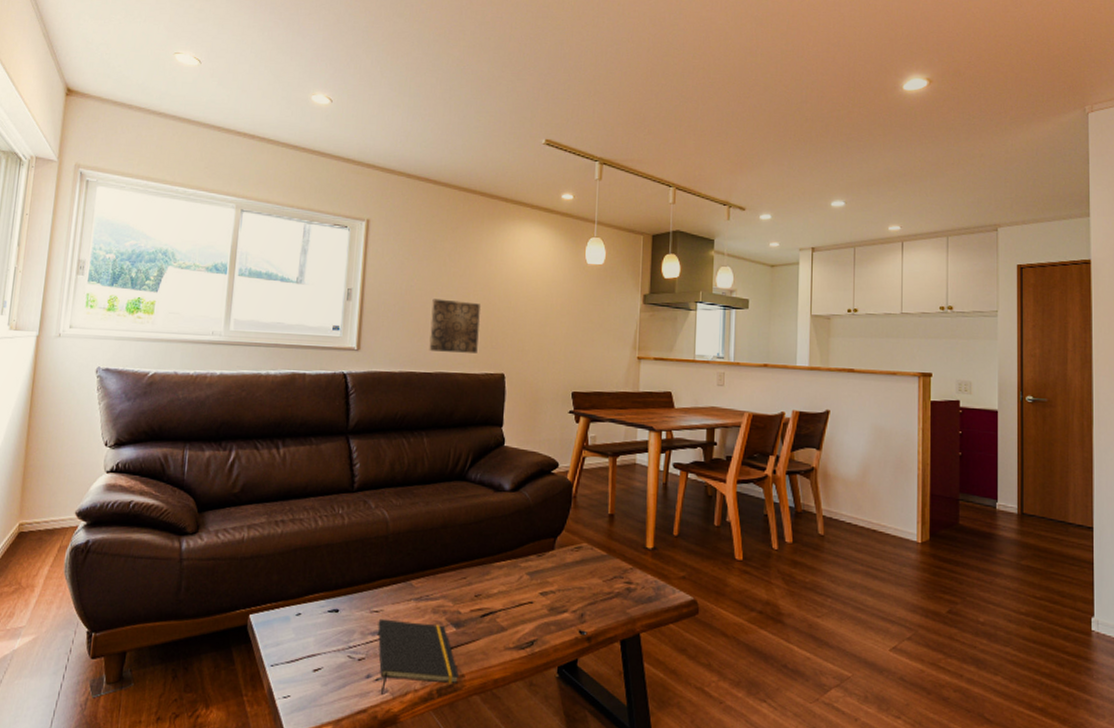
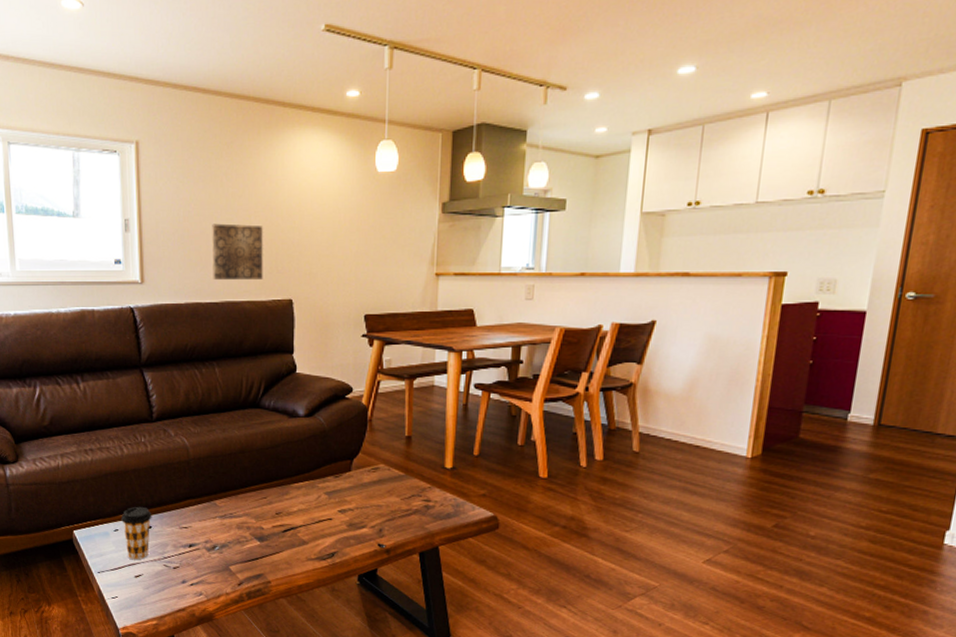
coffee cup: none [306,586,341,651] -> present [121,506,152,560]
notepad: present [377,618,460,696] -> none [188,533,266,598]

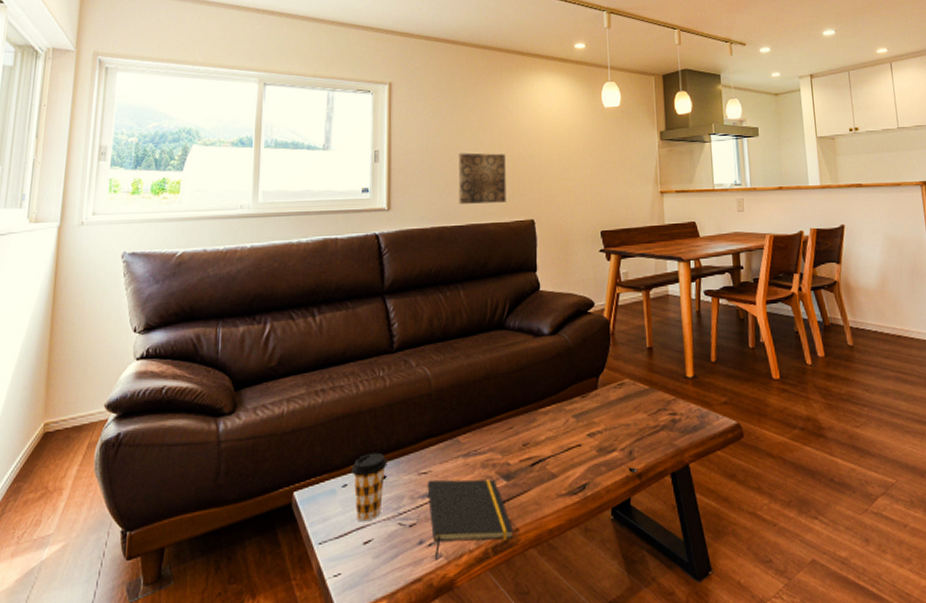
notepad: none [188,533,266,598] -> present [427,479,514,561]

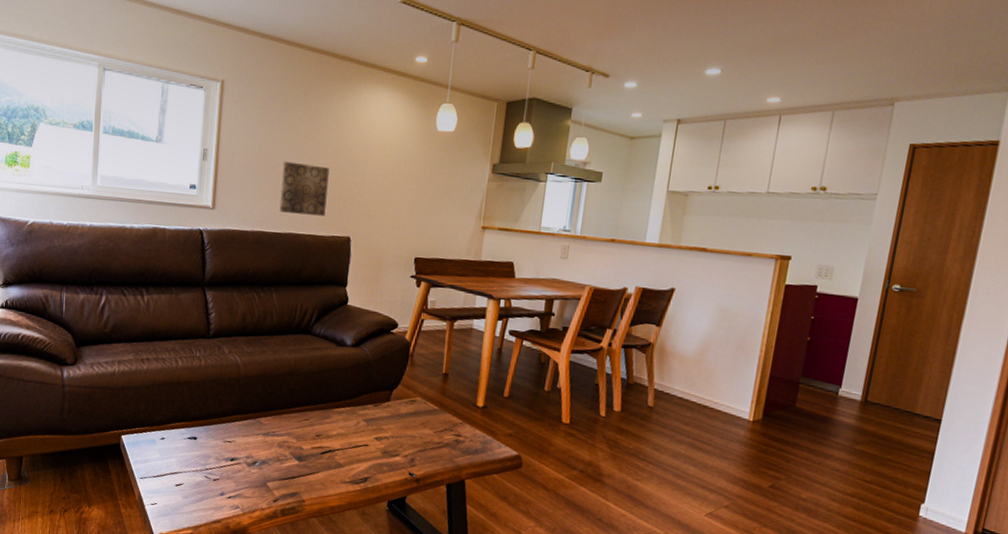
coffee cup: present [352,452,388,522] -> none [169,417,199,470]
notepad: present [427,479,514,561] -> none [230,448,301,511]

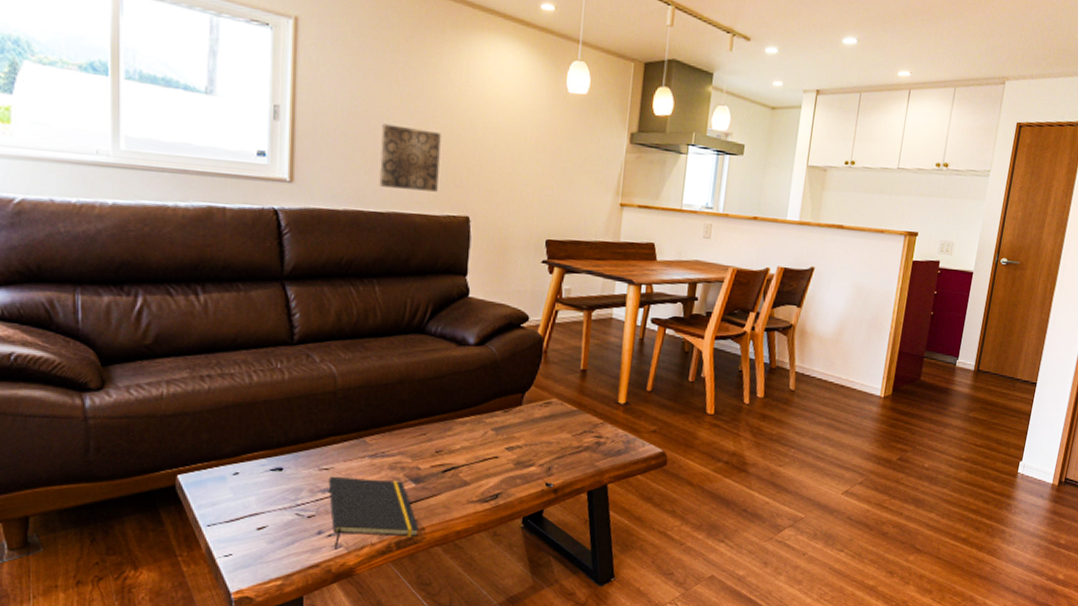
notepad: none [230,448,301,511] -> present [328,476,420,551]

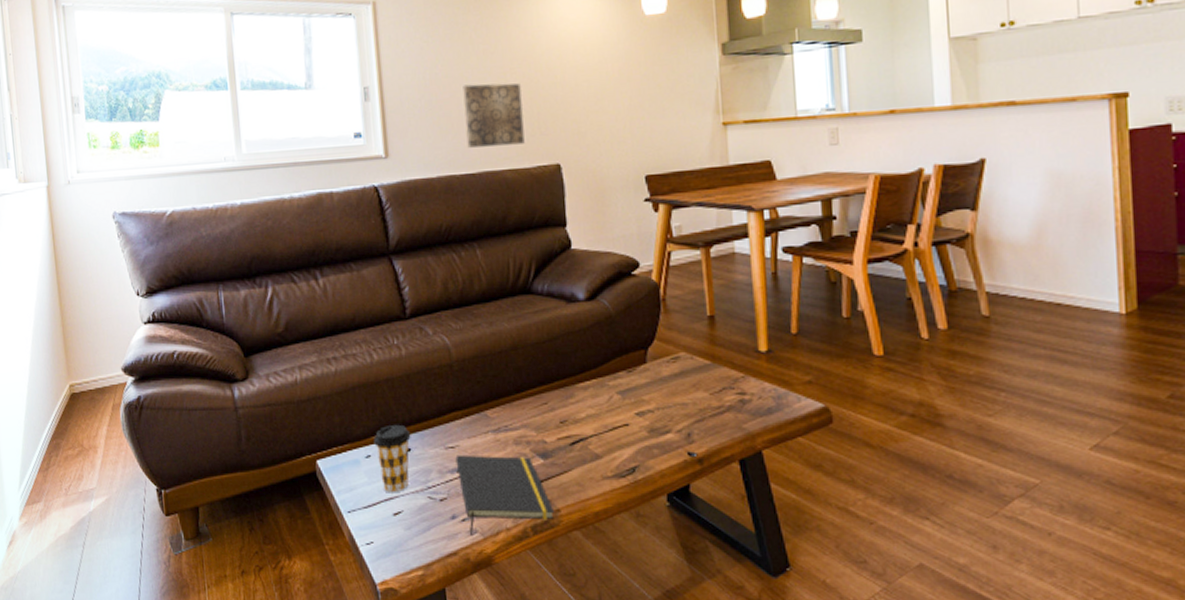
coffee cup: none [244,444,285,509] -> present [374,424,411,493]

